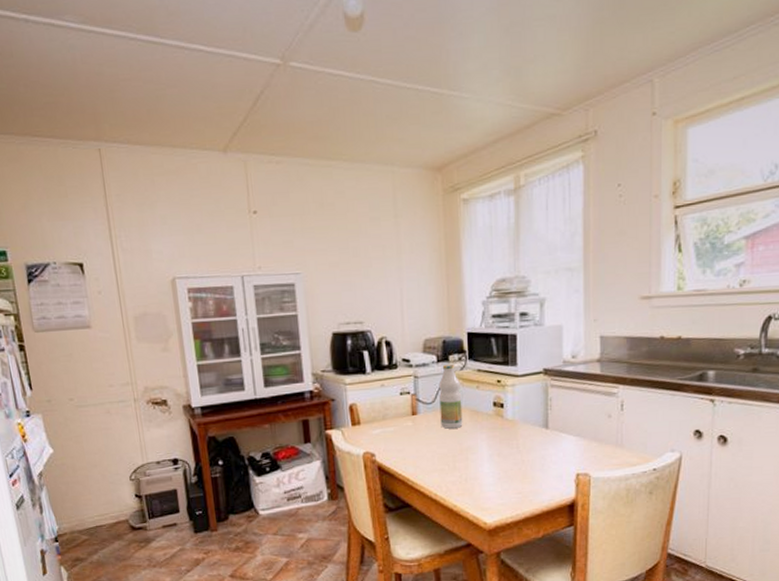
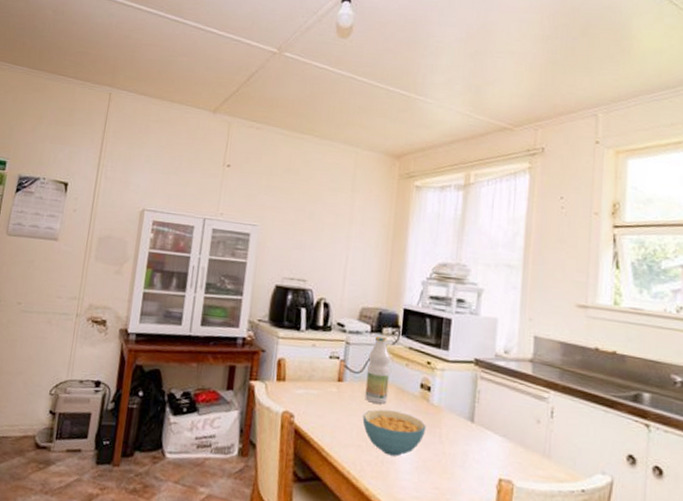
cereal bowl: none [441,432,503,473] -> present [362,409,426,456]

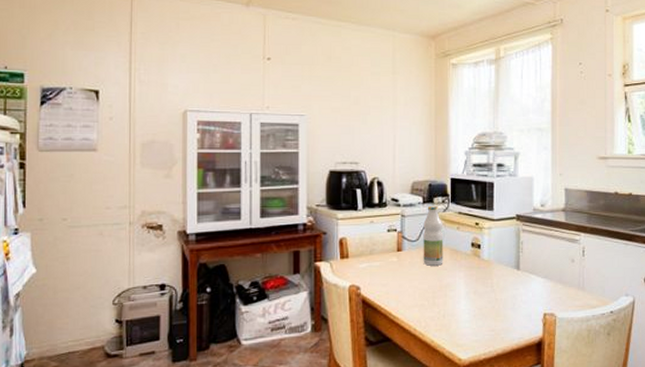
cereal bowl: present [362,409,426,456] -> none [423,270,479,309]

